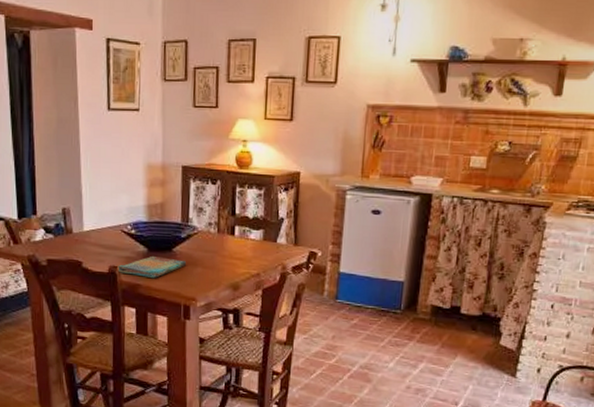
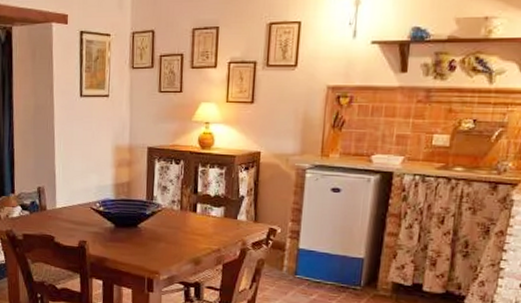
dish towel: present [117,255,186,279] -> none [86,231,150,253]

